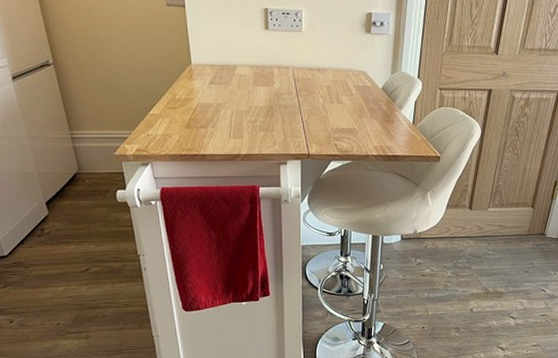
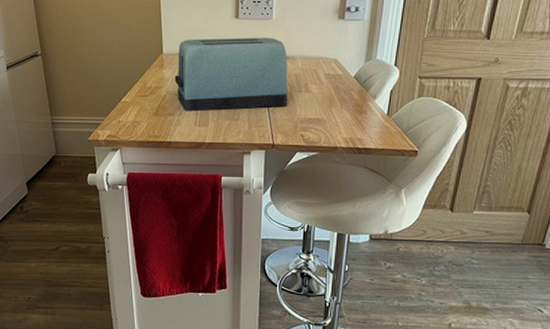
toaster: none [205,49,320,124] -> present [174,37,288,112]

